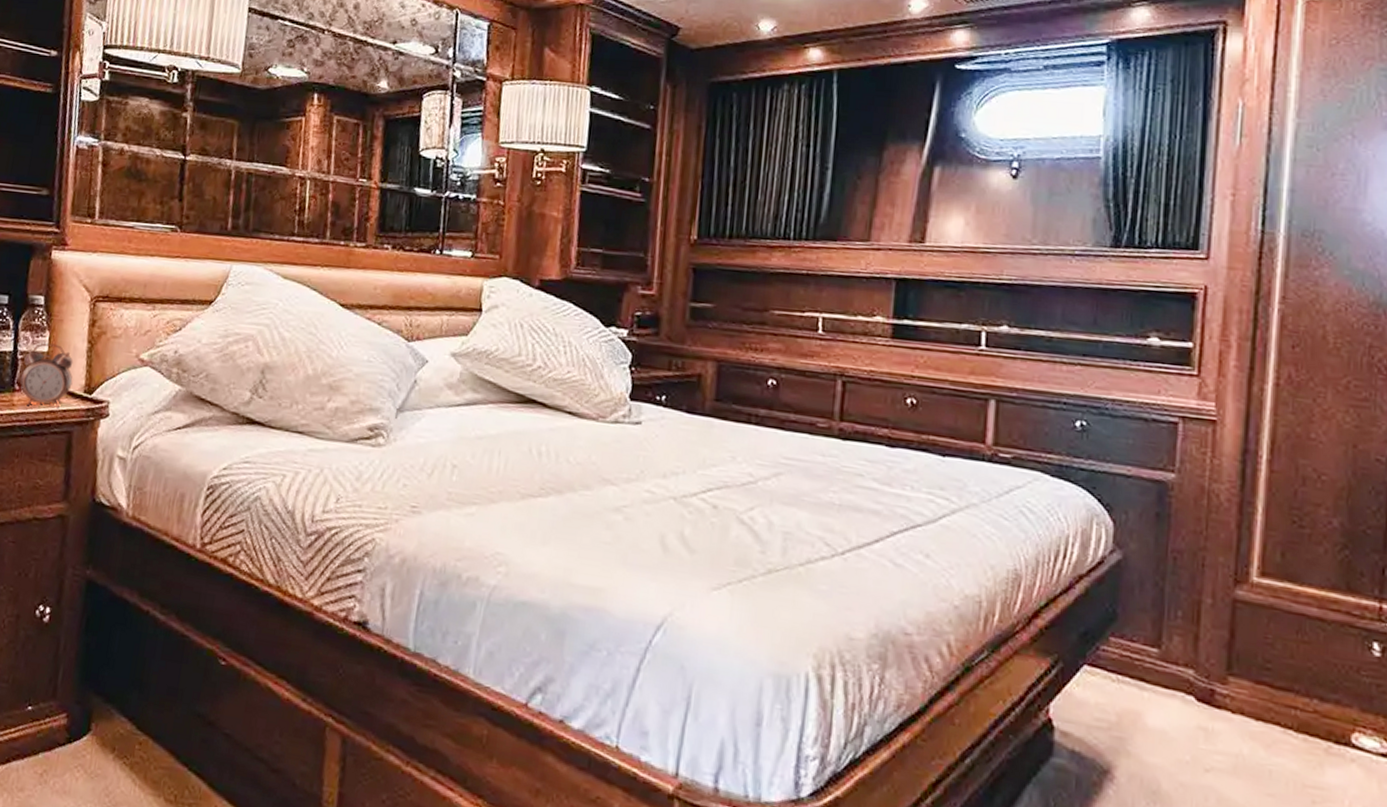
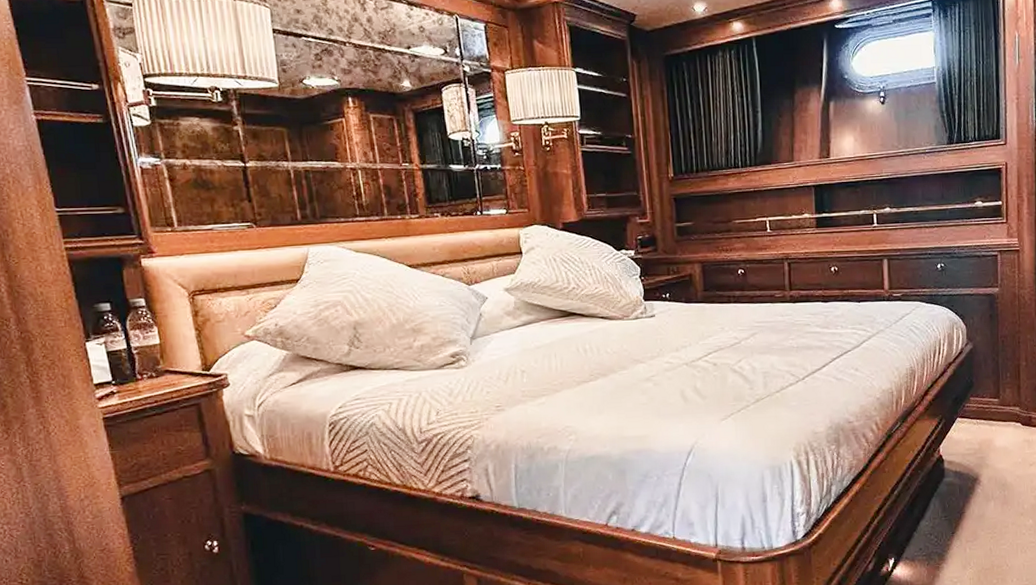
alarm clock: present [20,343,74,408] -> none [139,336,190,390]

